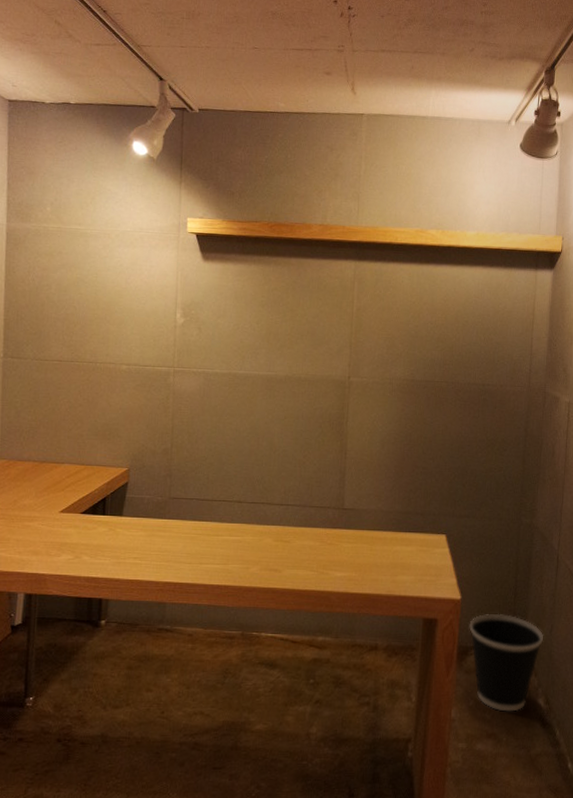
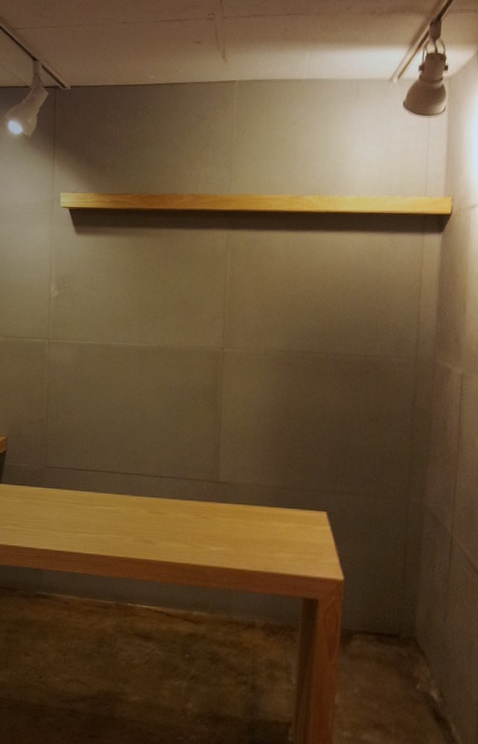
wastebasket: present [469,613,543,712] -> none [353,597,436,703]

